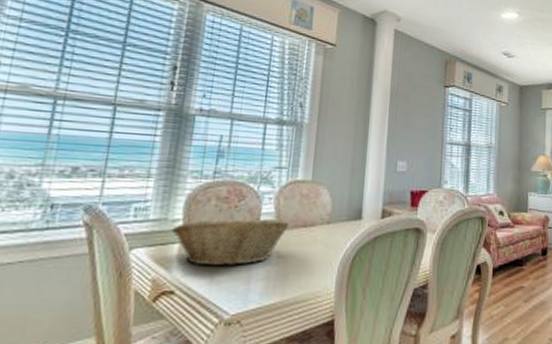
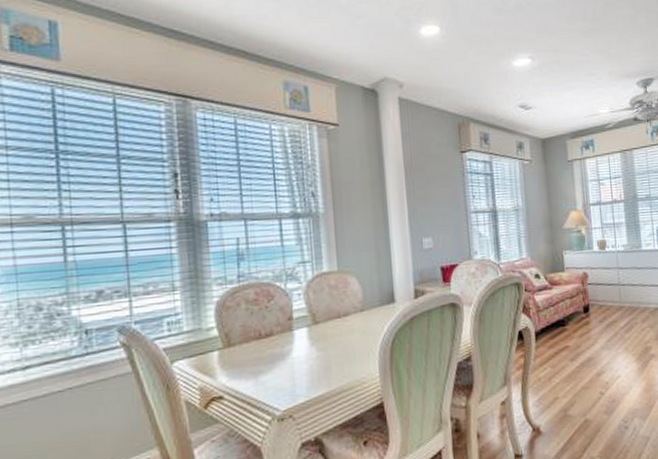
fruit basket: present [171,218,289,267] -> none [207,313,322,369]

